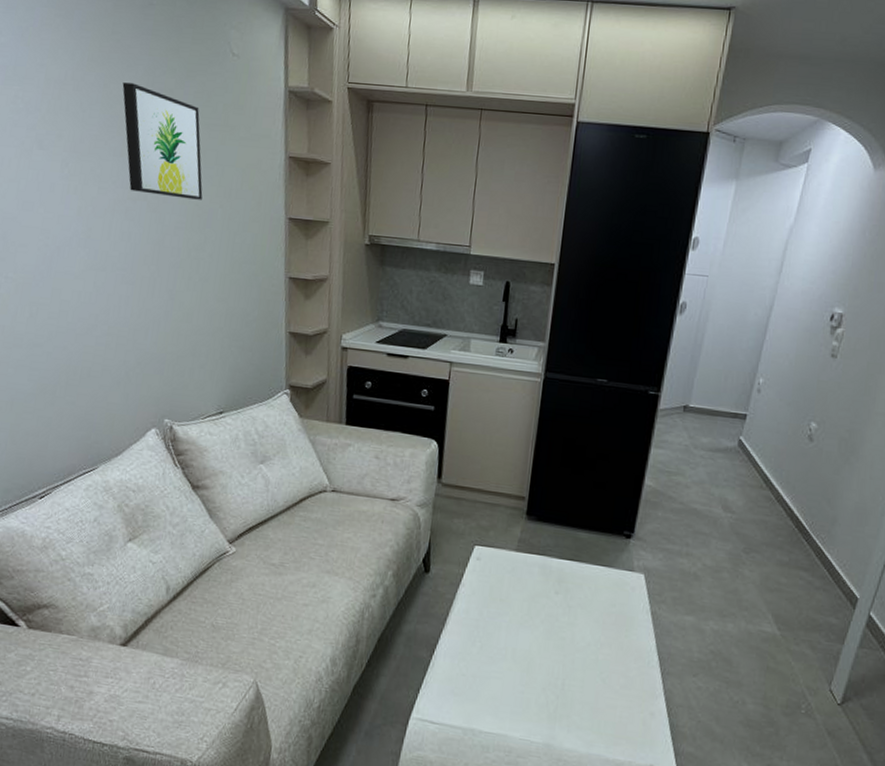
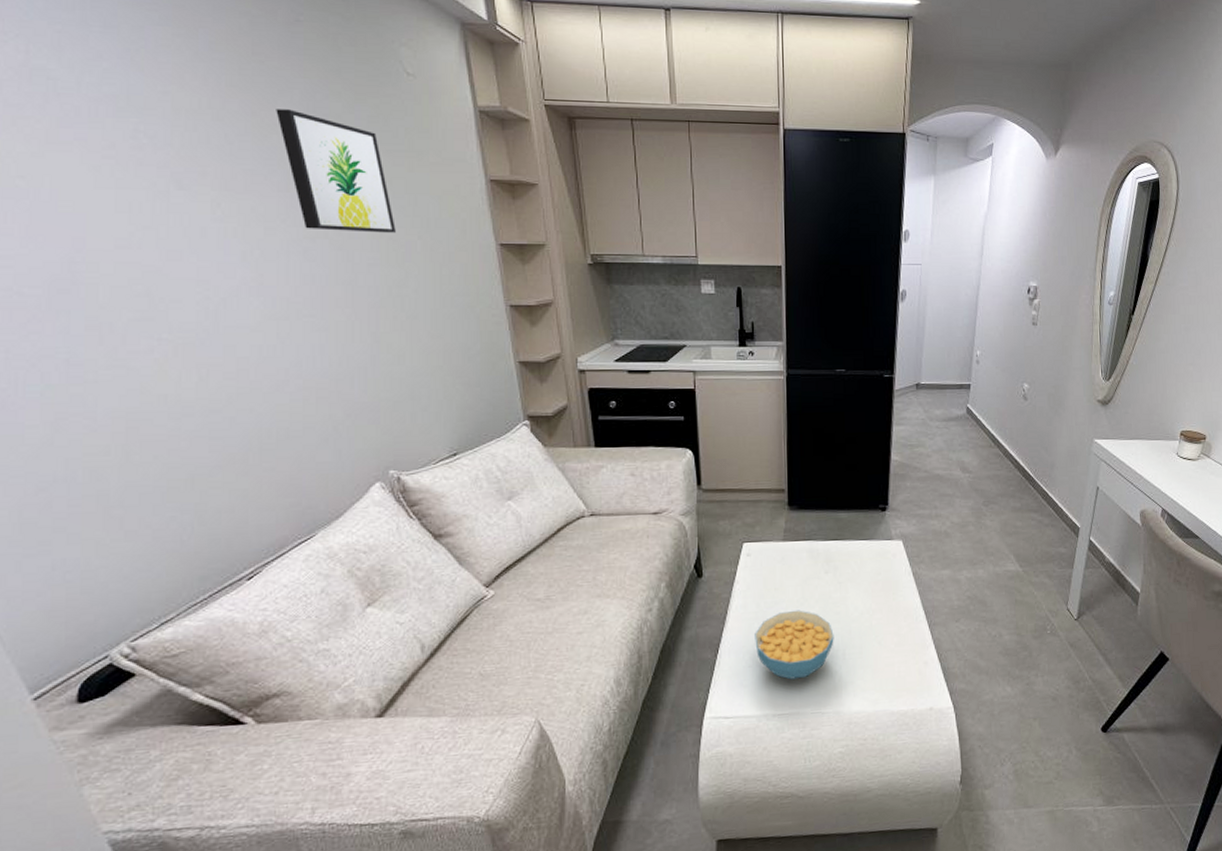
cereal bowl: none [472,625,556,700] -> present [755,610,834,680]

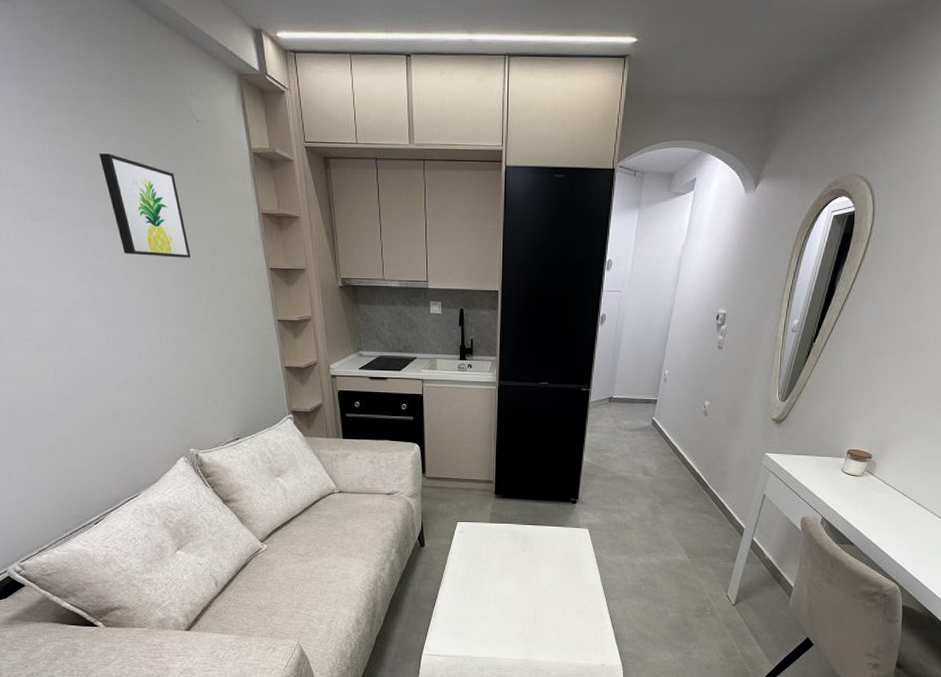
cereal bowl: present [755,610,834,680] -> none [464,578,527,632]

